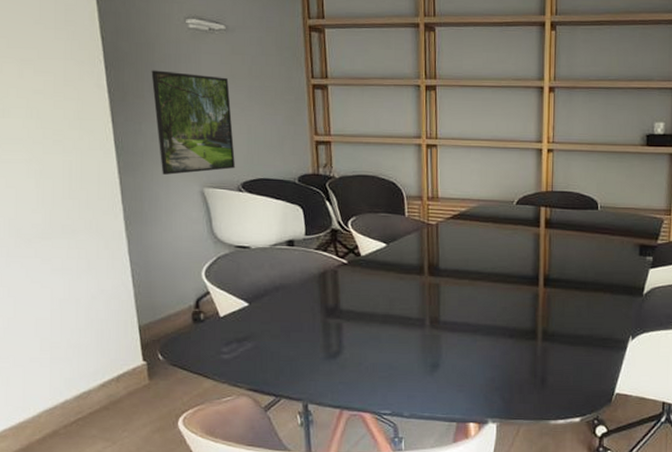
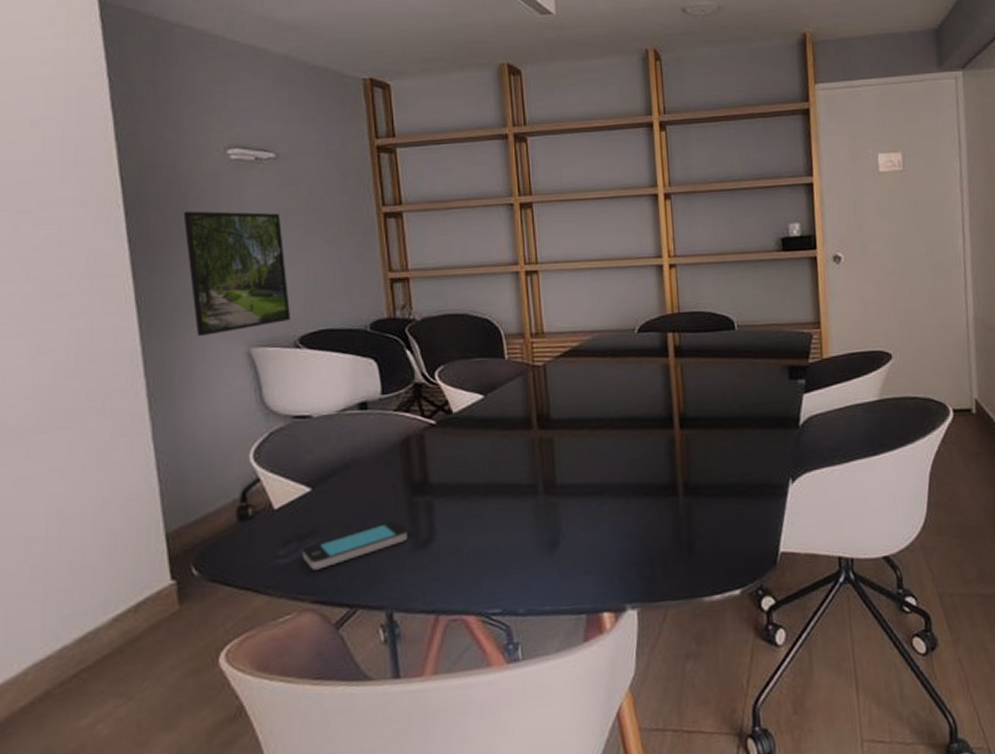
smartphone: none [240,335,322,366] -> present [302,520,409,570]

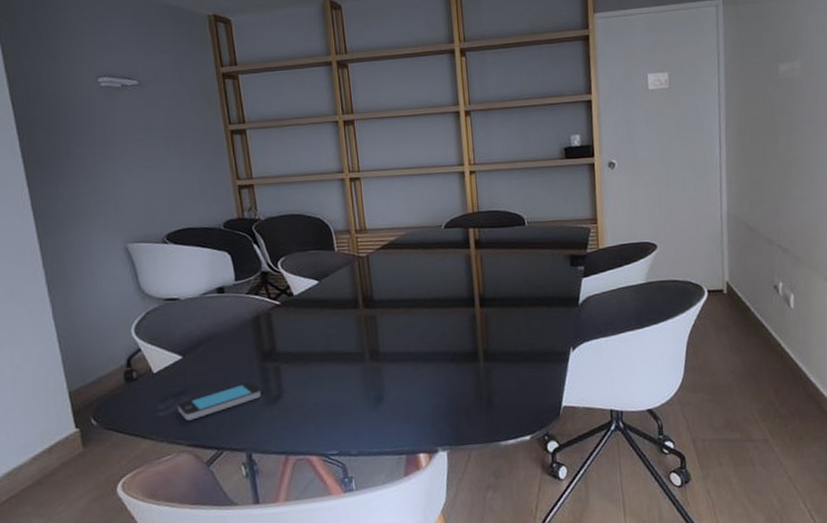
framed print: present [183,211,292,336] -> none [65,130,159,234]

